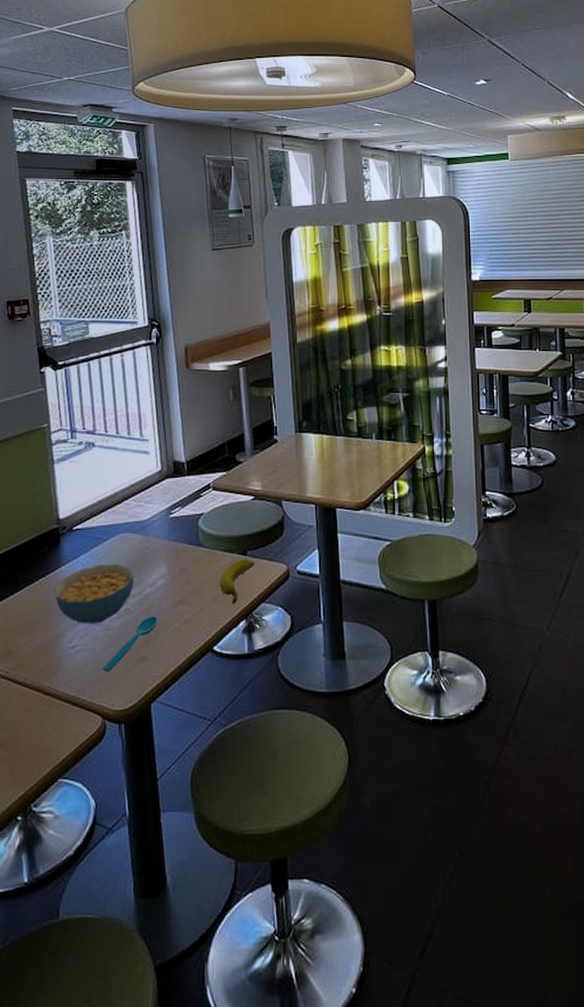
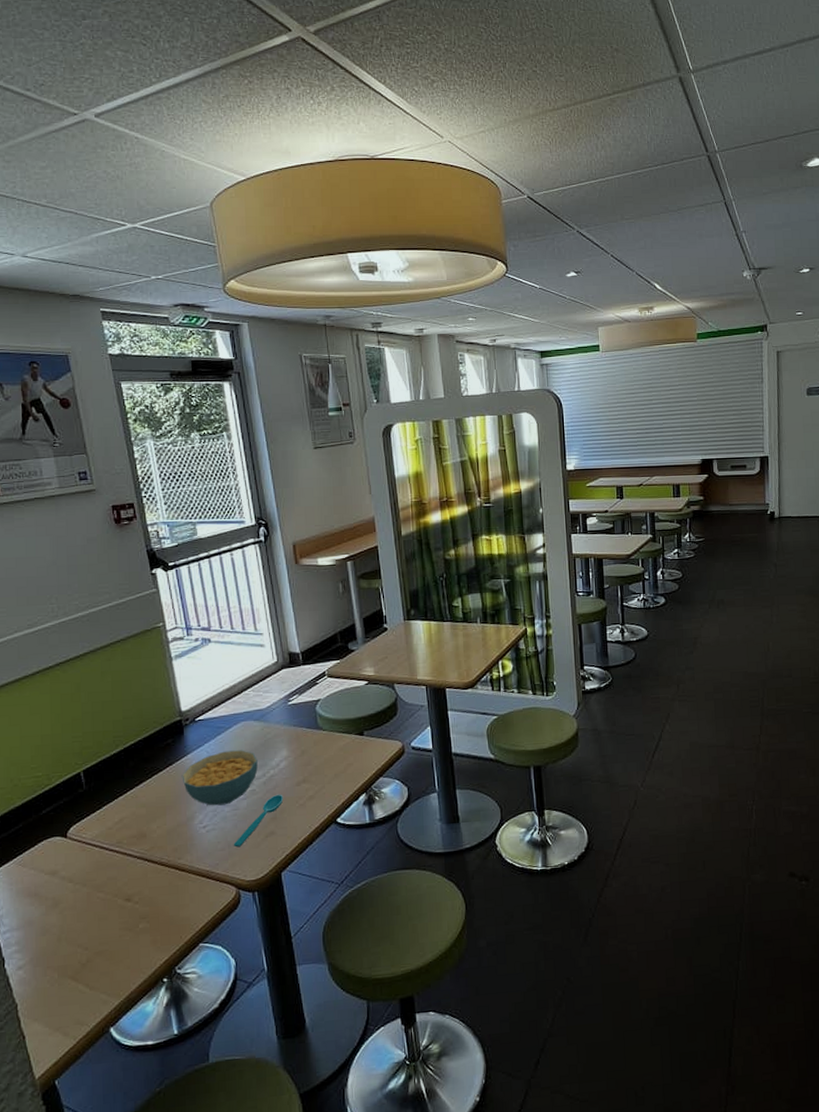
banana: present [220,560,254,604] -> none [340,739,371,780]

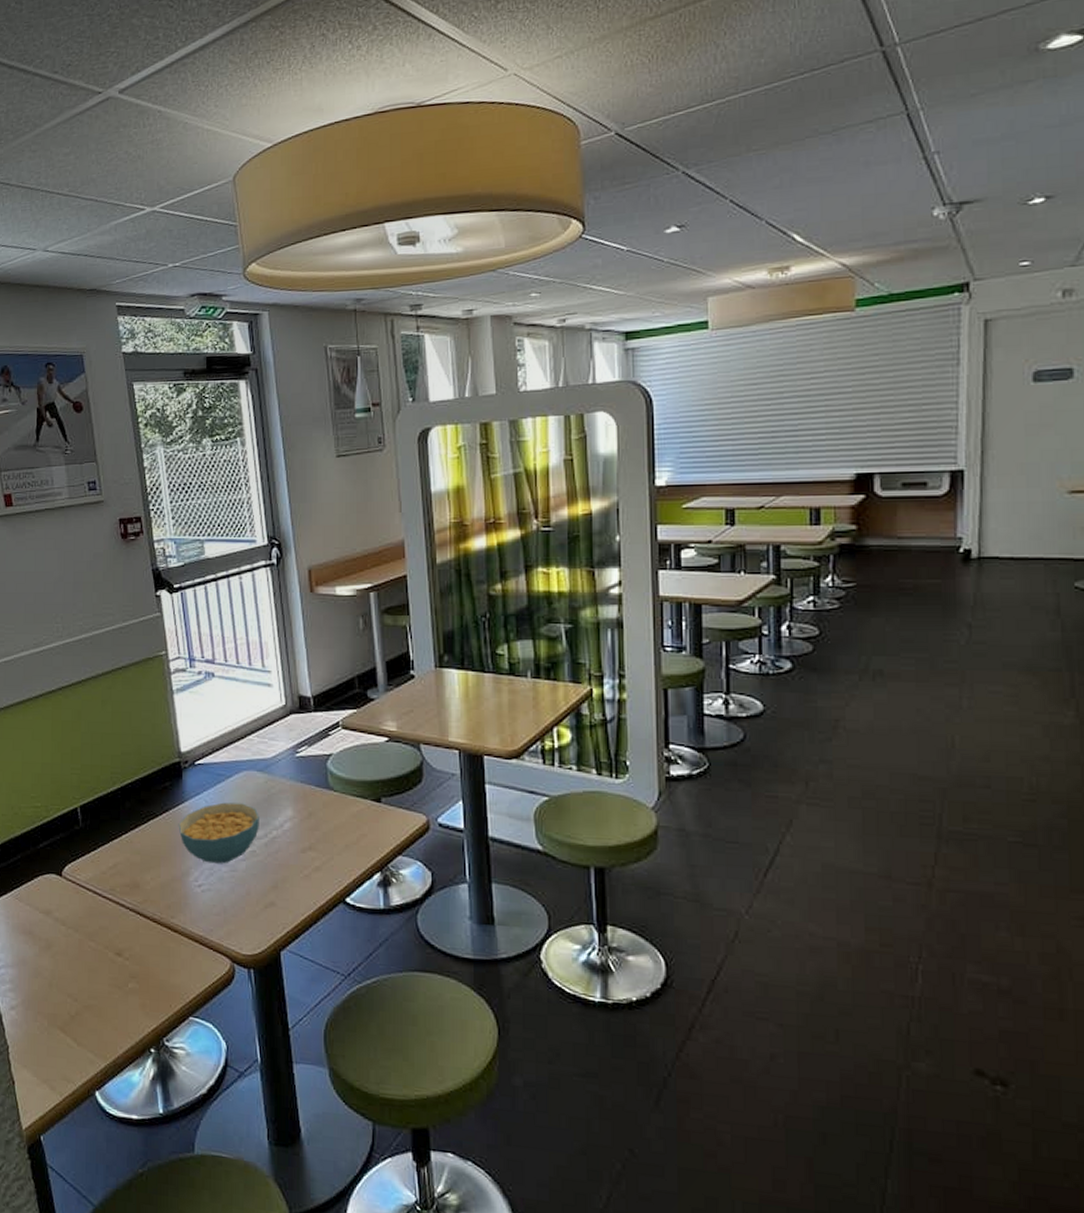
spoon: present [233,794,284,847] -> none [229,859,286,915]

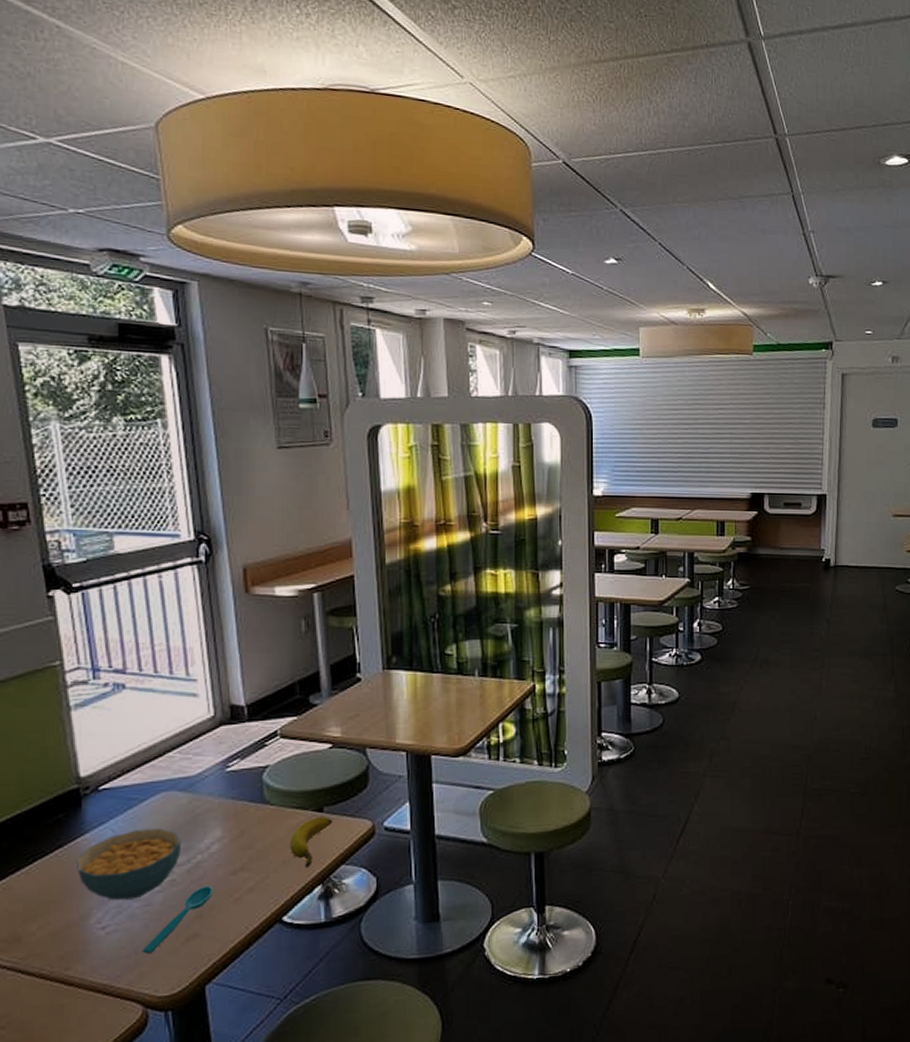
spoon: none [229,859,286,915] -> present [142,885,213,954]
banana: none [352,807,389,855] -> present [291,817,332,868]

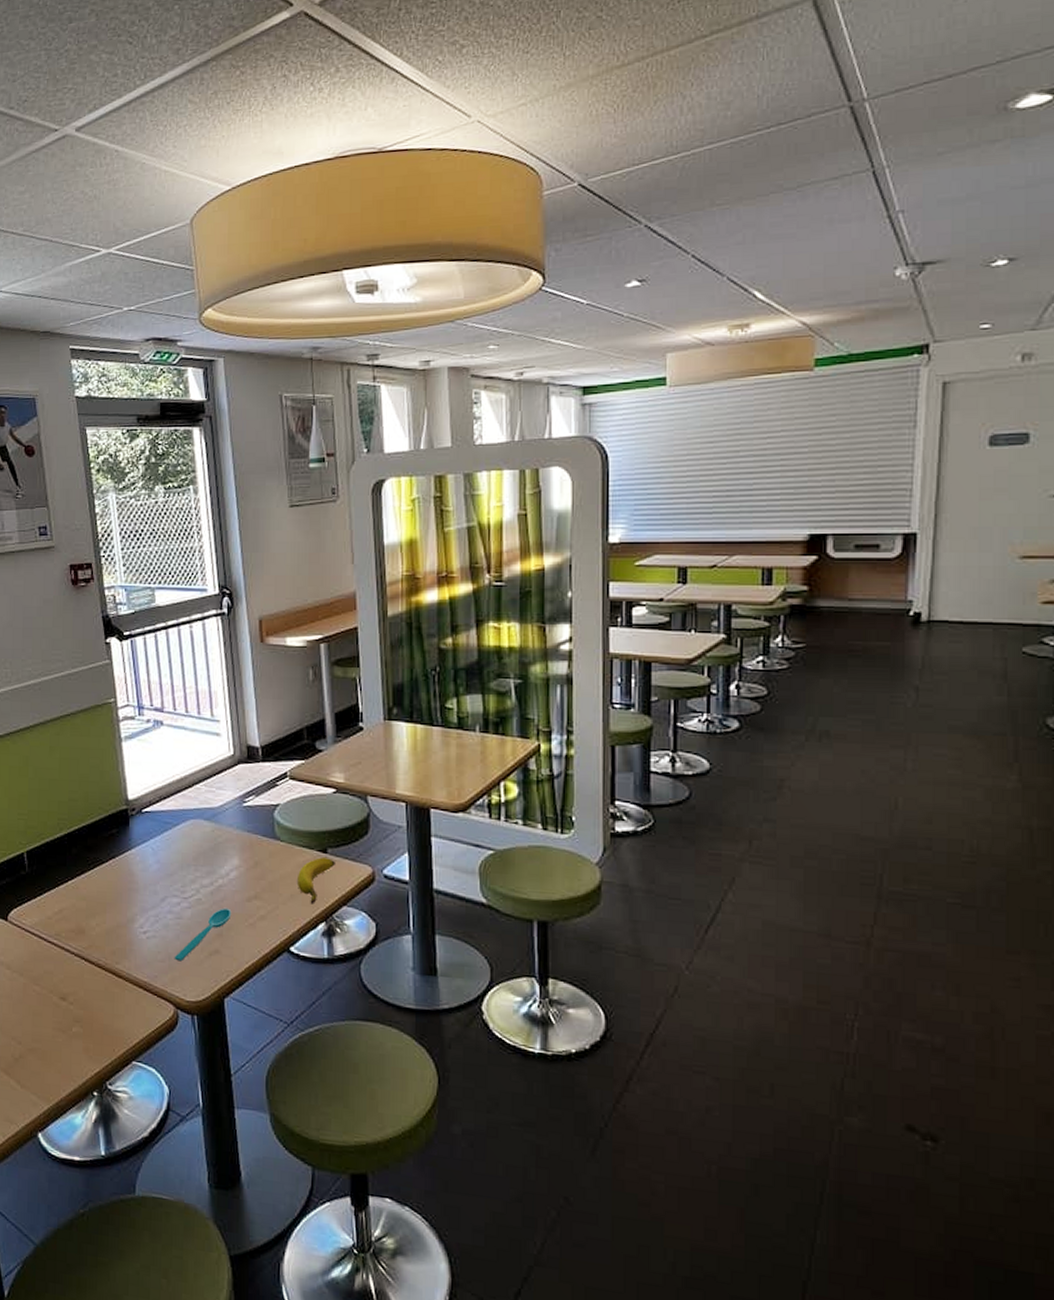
cereal bowl: present [75,828,181,901] -> none [124,850,206,912]

